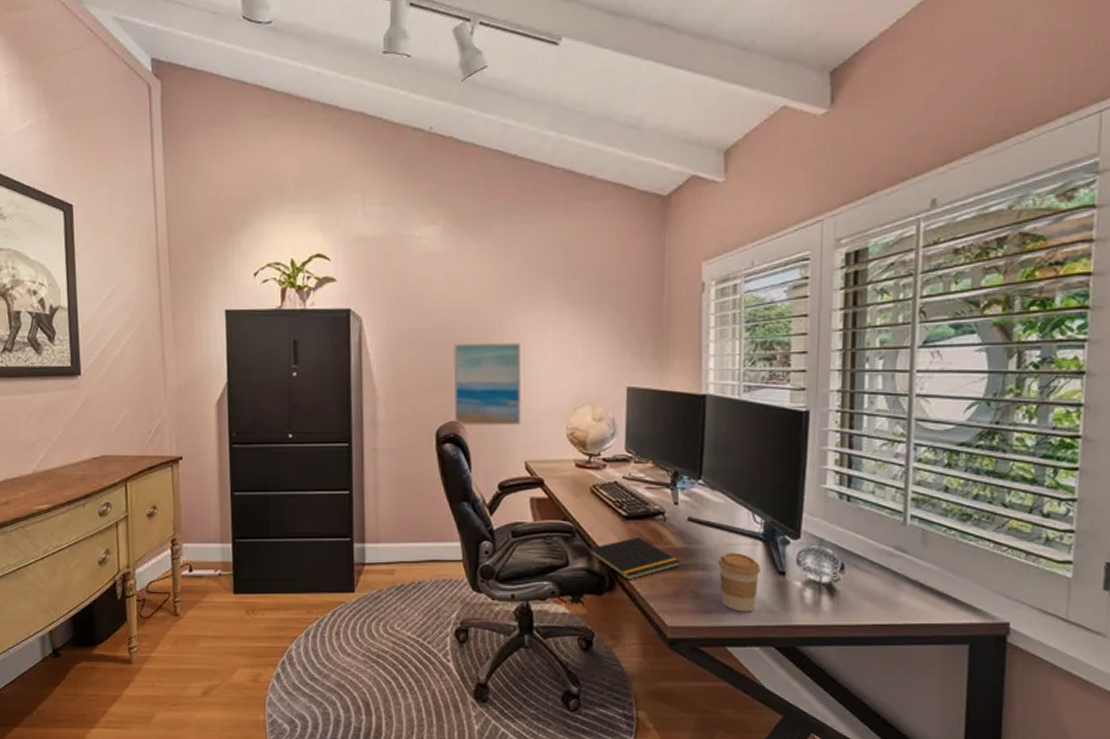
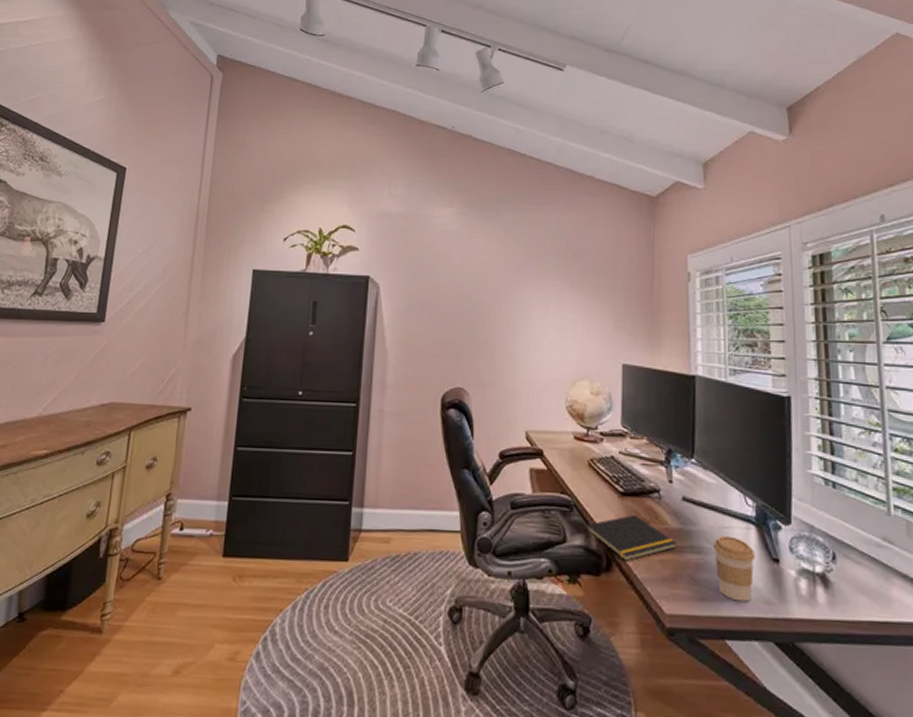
wall art: present [454,342,522,426] -> none [459,314,526,394]

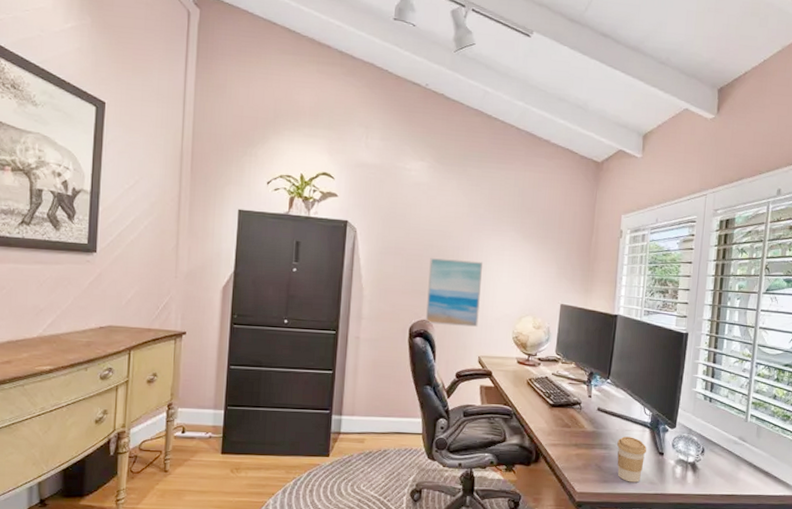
wall art: none [459,314,526,394] -> present [425,258,484,327]
notepad: present [585,514,677,561] -> none [520,421,590,455]

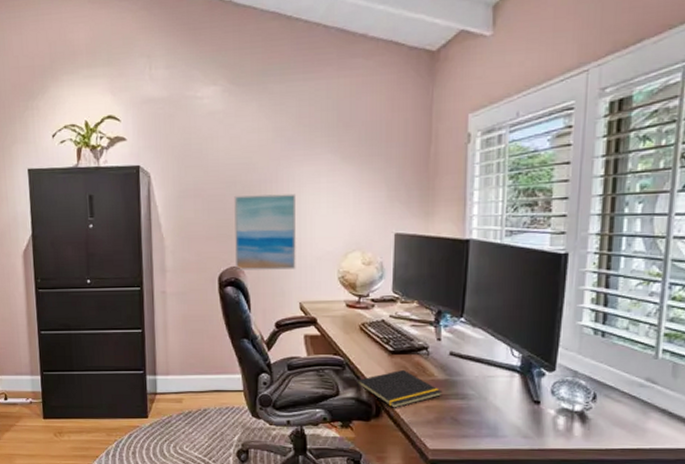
notepad: none [520,421,590,455] -> present [356,369,443,408]
coffee cup: present [617,436,647,483] -> none [478,384,518,437]

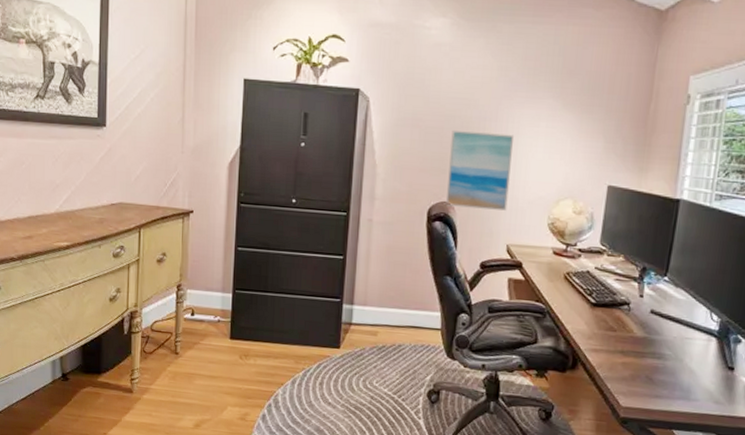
notepad: present [356,369,443,408] -> none [554,323,640,362]

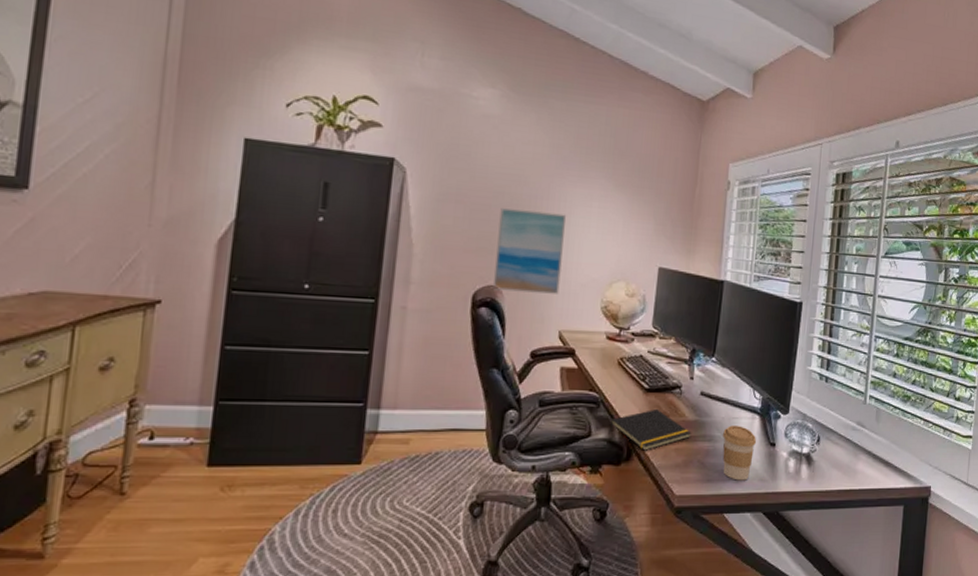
notepad: none [554,323,640,362] -> present [609,408,692,451]
coffee cup: none [673,345,713,401] -> present [722,425,757,481]

